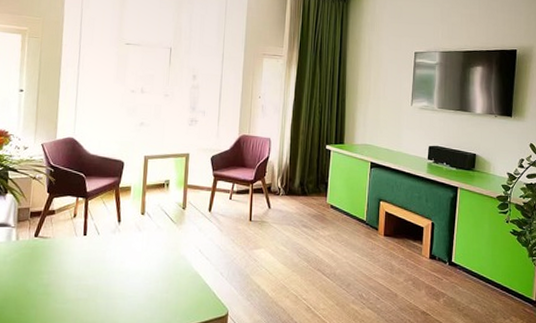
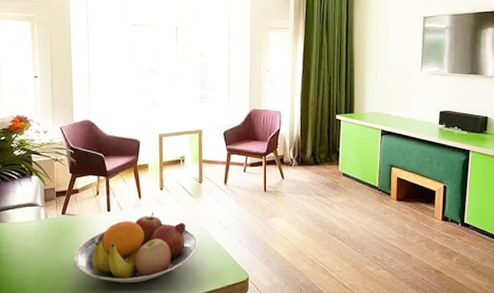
fruit bowl: none [43,238,177,314] -> present [74,213,198,282]

